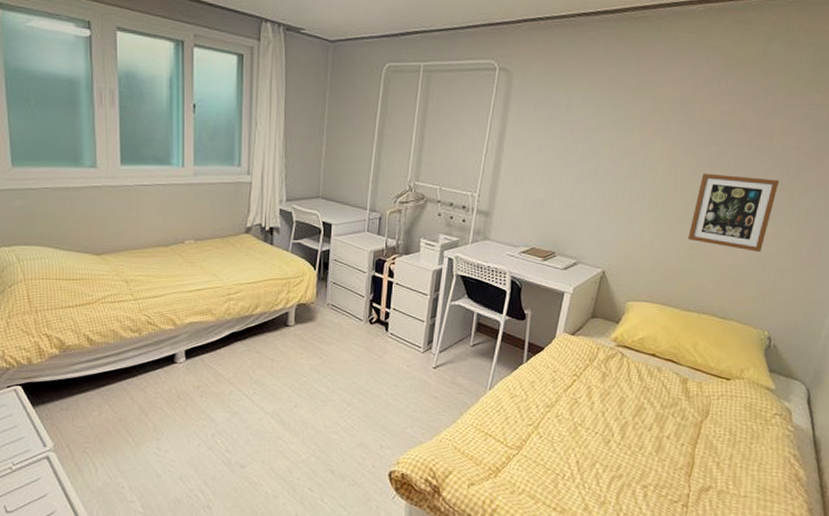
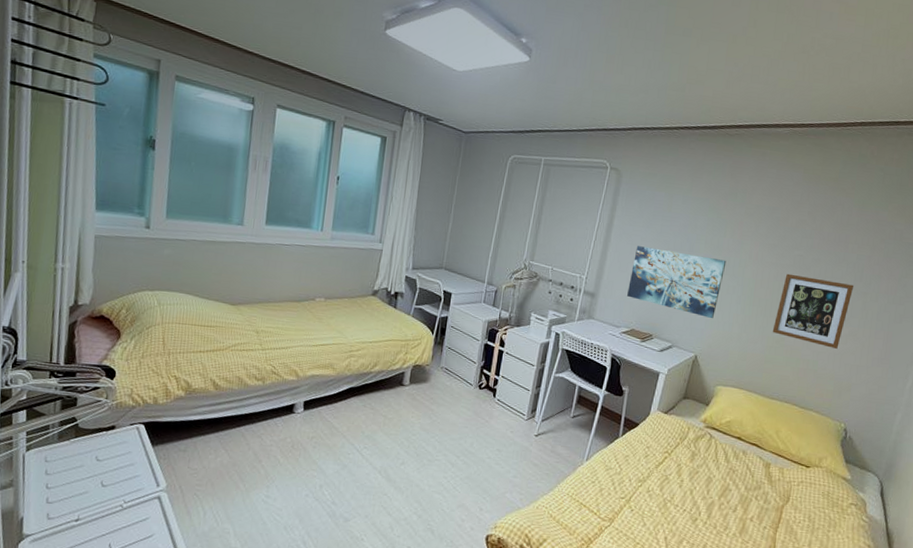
wall art: none [525,155,635,230] -> present [627,246,727,319]

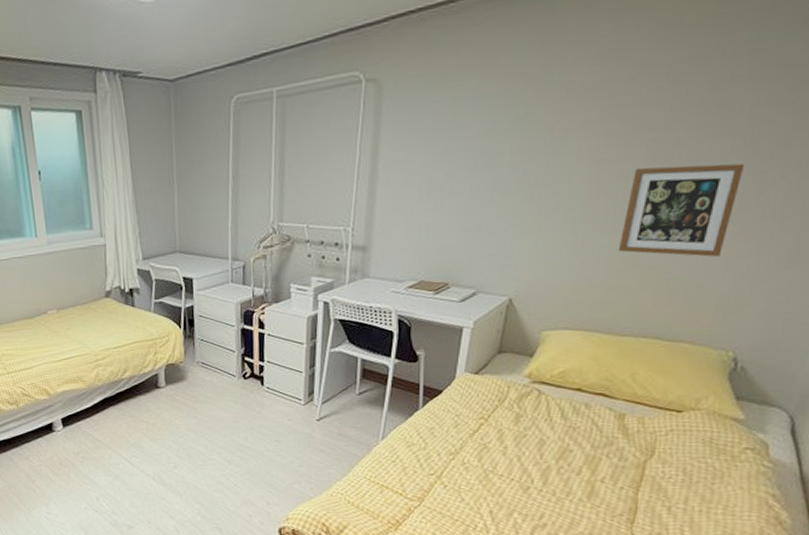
wall art: present [627,246,727,319] -> none [409,168,544,250]

